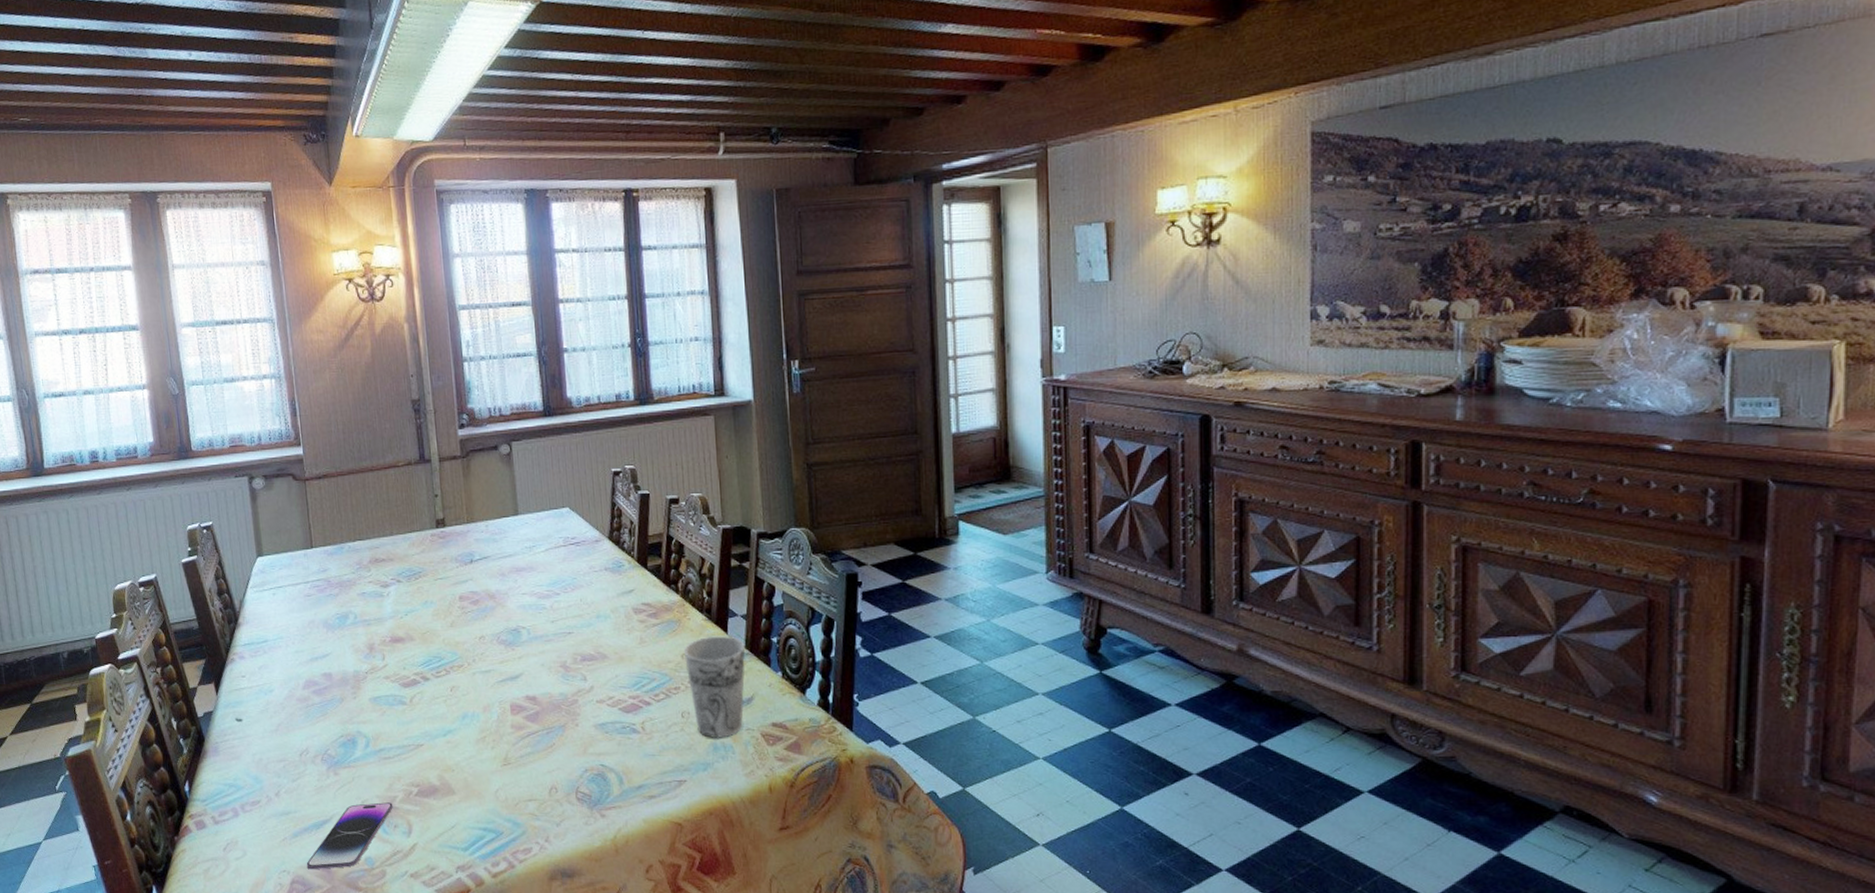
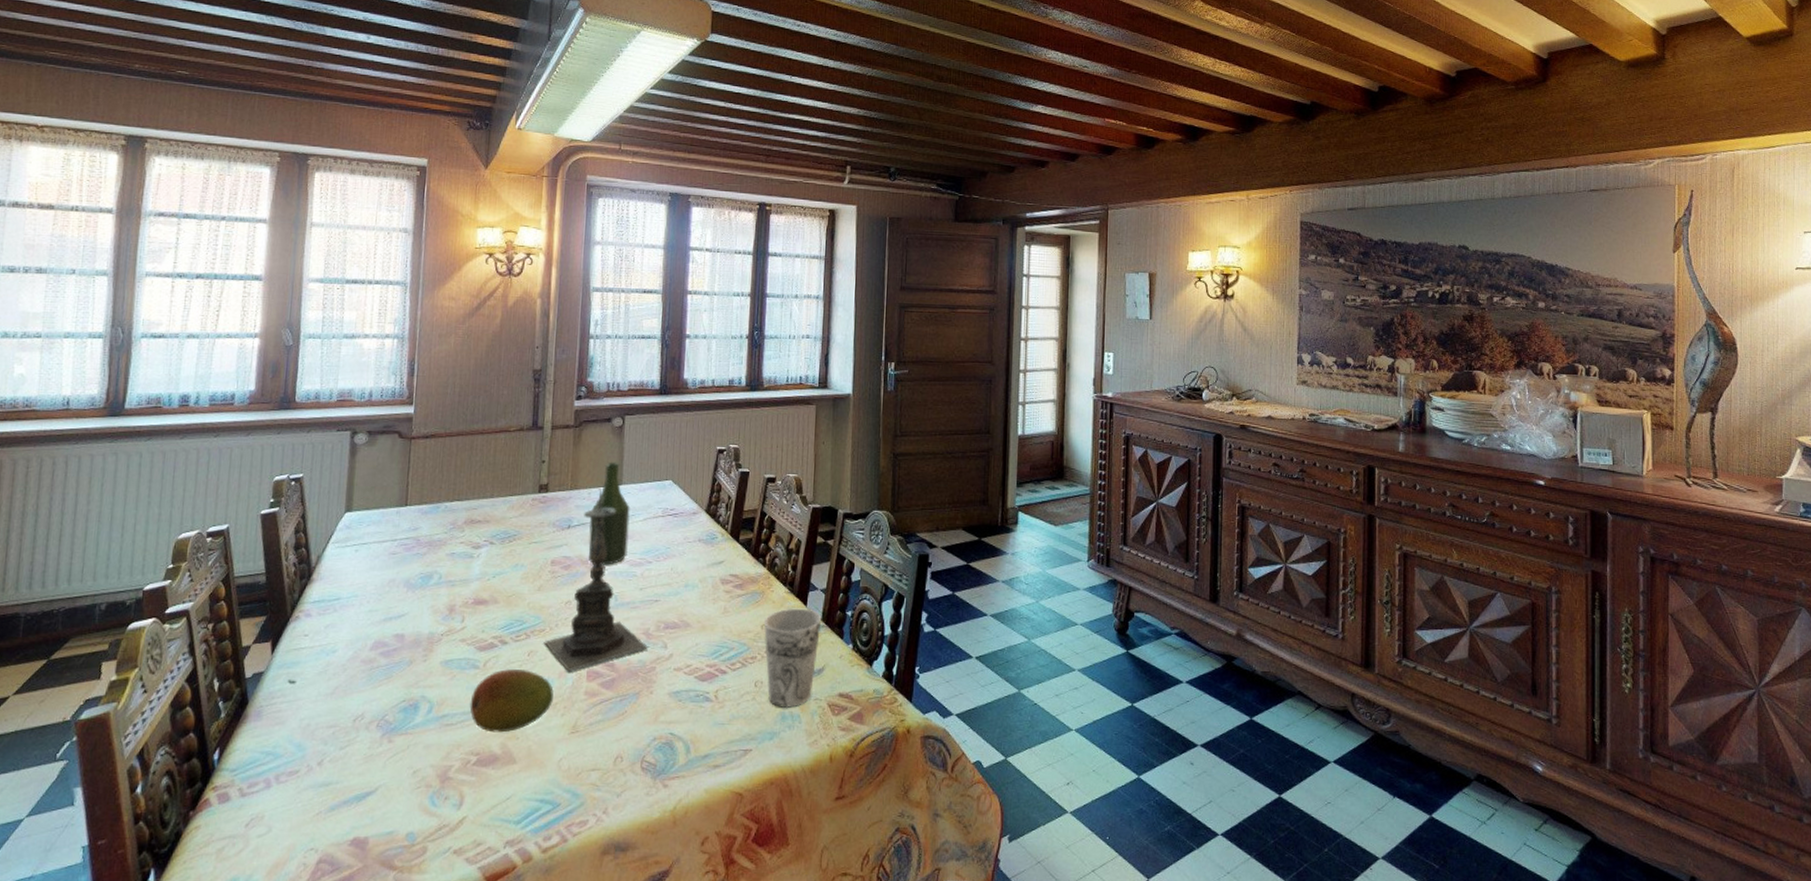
smartphone: present [306,802,393,870] -> none [338,772,447,847]
fruit: none [403,705,482,765] -> present [469,669,554,733]
candle holder: none [464,520,567,706] -> present [543,489,648,672]
bottle: none [490,491,534,599] -> present [588,461,630,565]

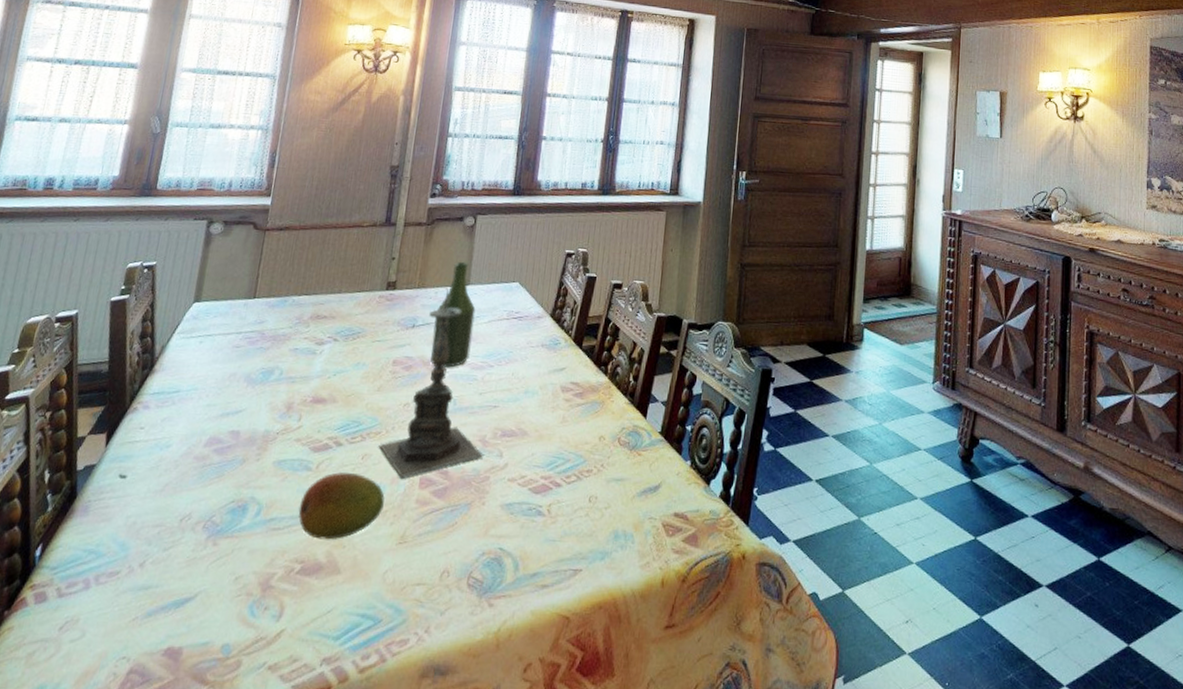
cup: present [764,608,822,708] -> none [601,420,661,526]

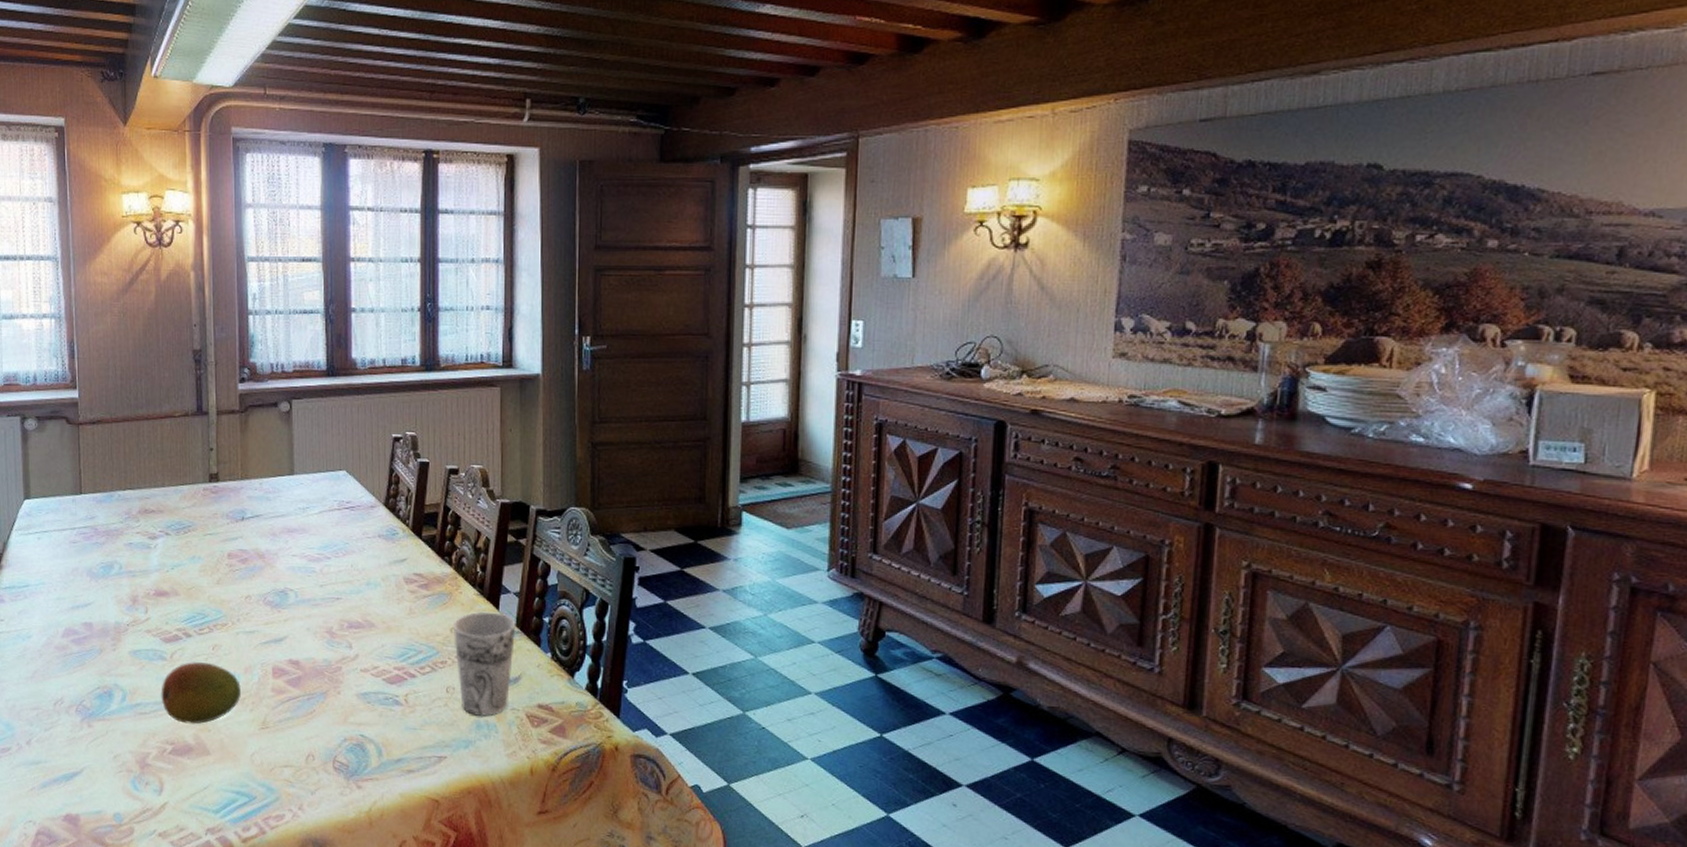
candle holder: present [378,288,483,479] -> none [227,479,332,668]
bottle: present [430,261,476,368] -> none [262,450,305,560]
cup: none [601,420,661,526] -> present [454,611,516,716]

